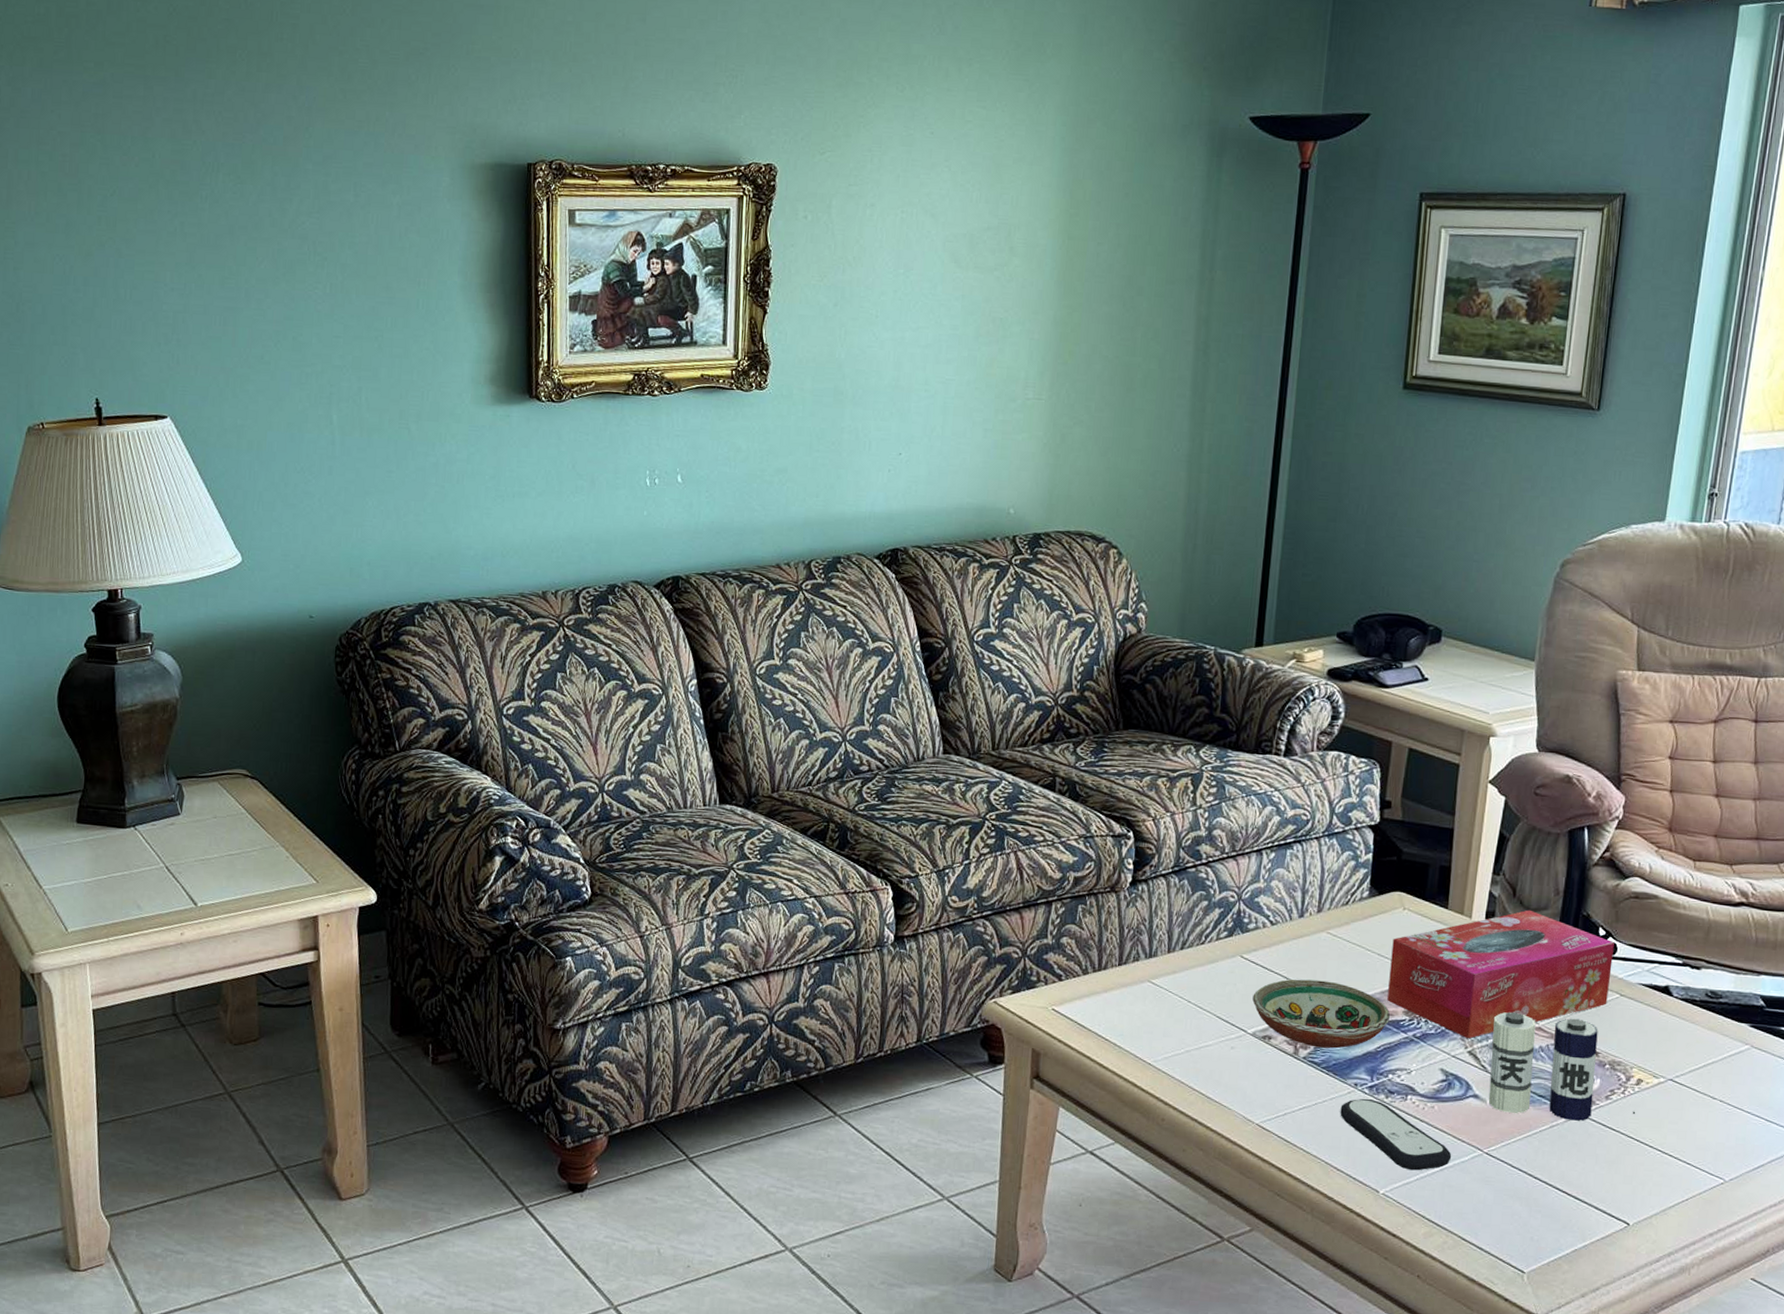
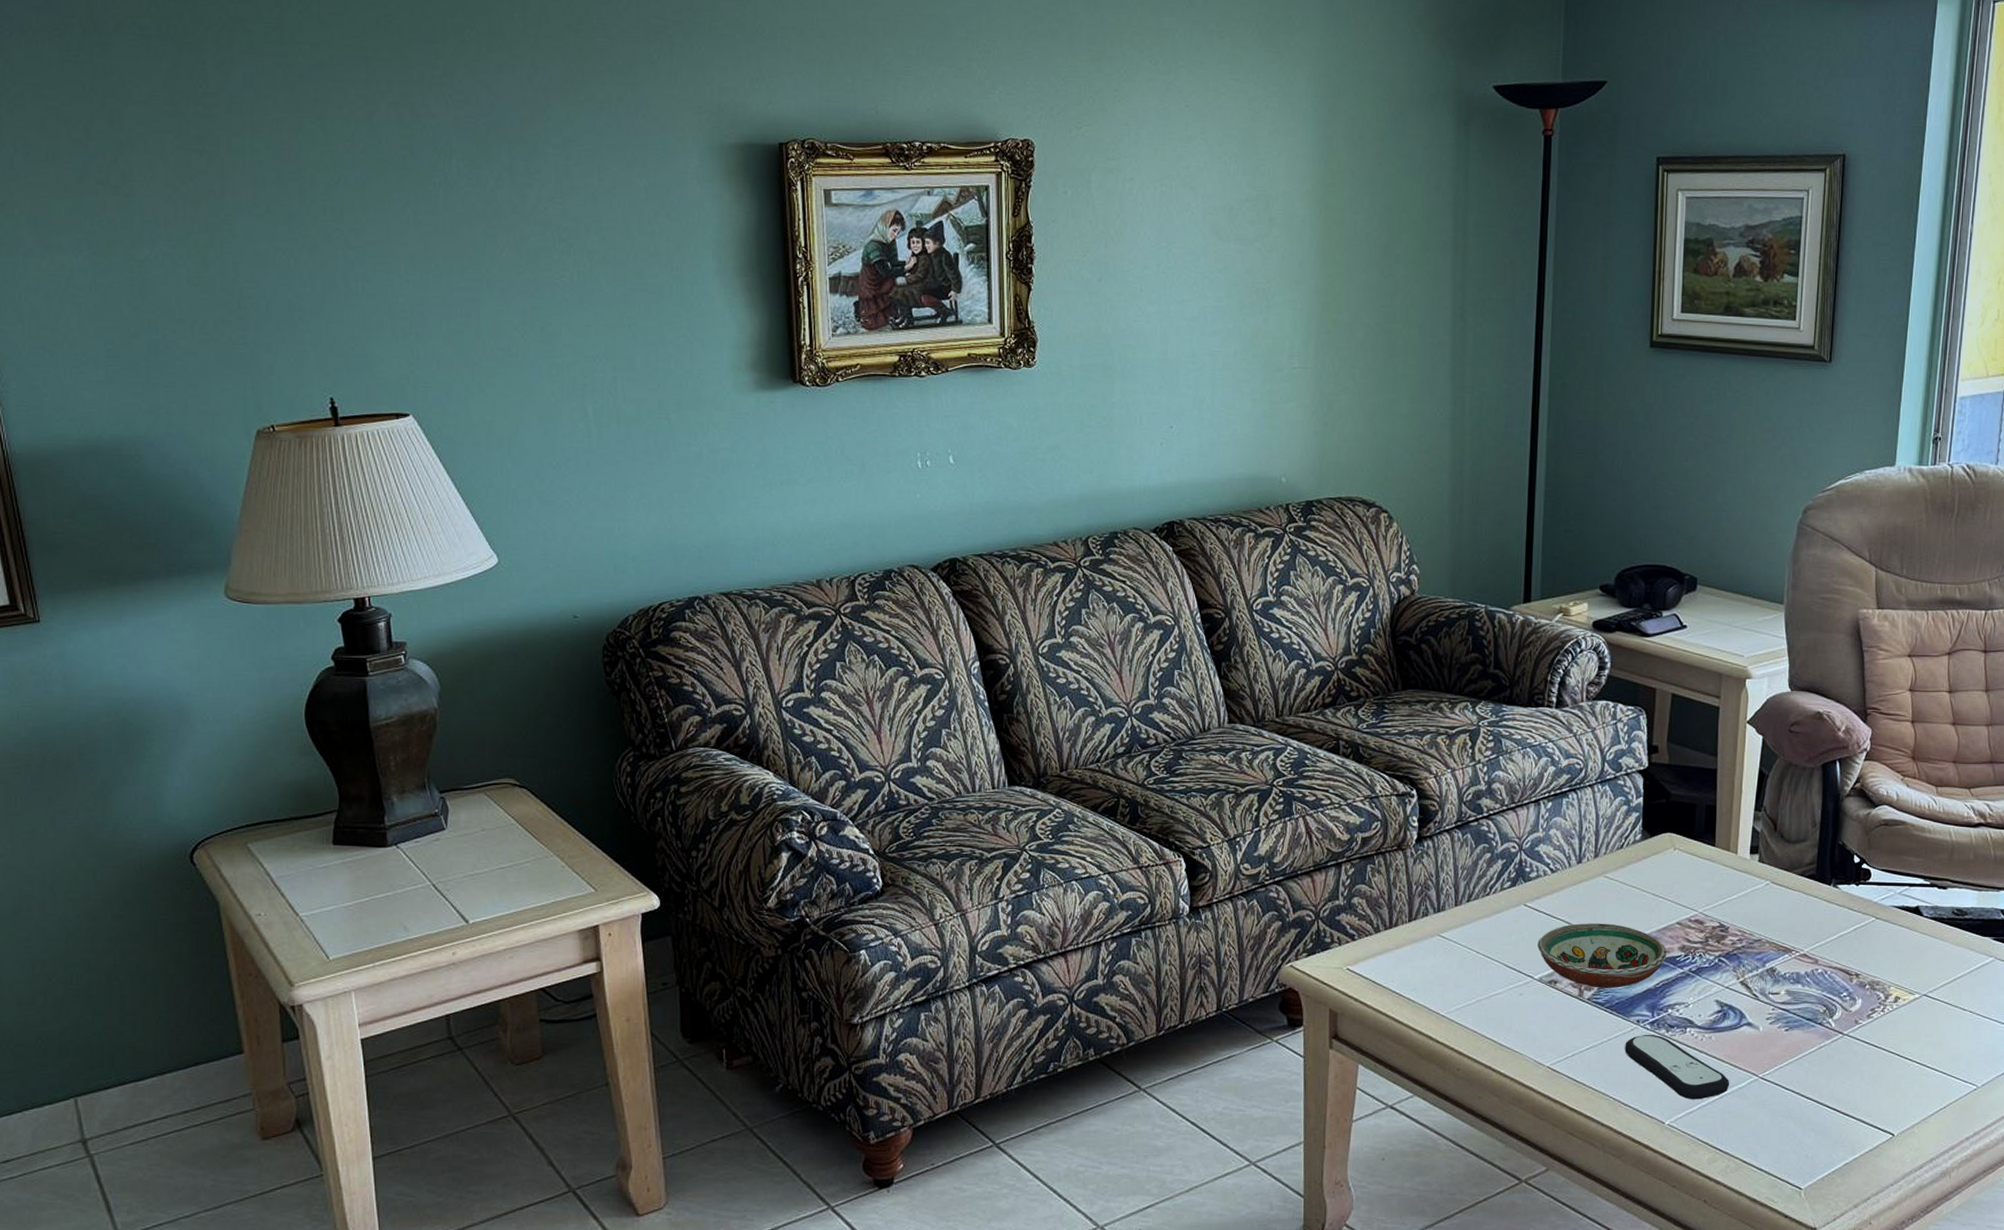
tissue box: present [1387,909,1614,1039] -> none [1663,842,1868,970]
candle: present [1488,1011,1636,1121] -> none [1761,941,1895,1041]

